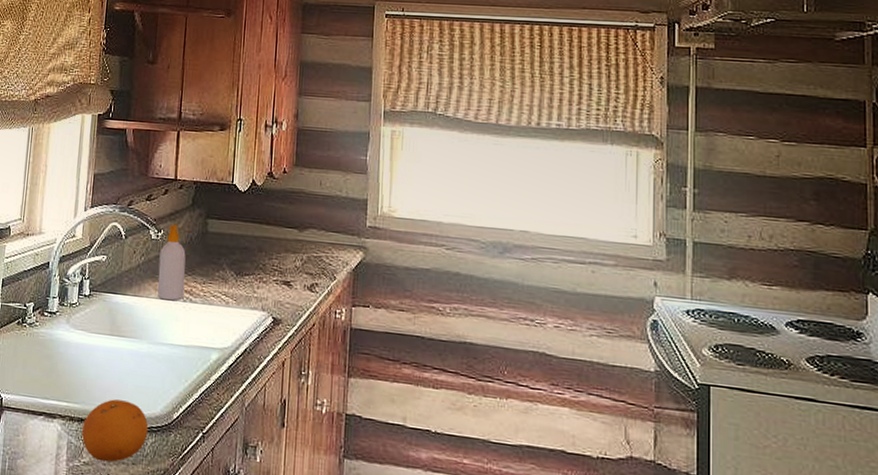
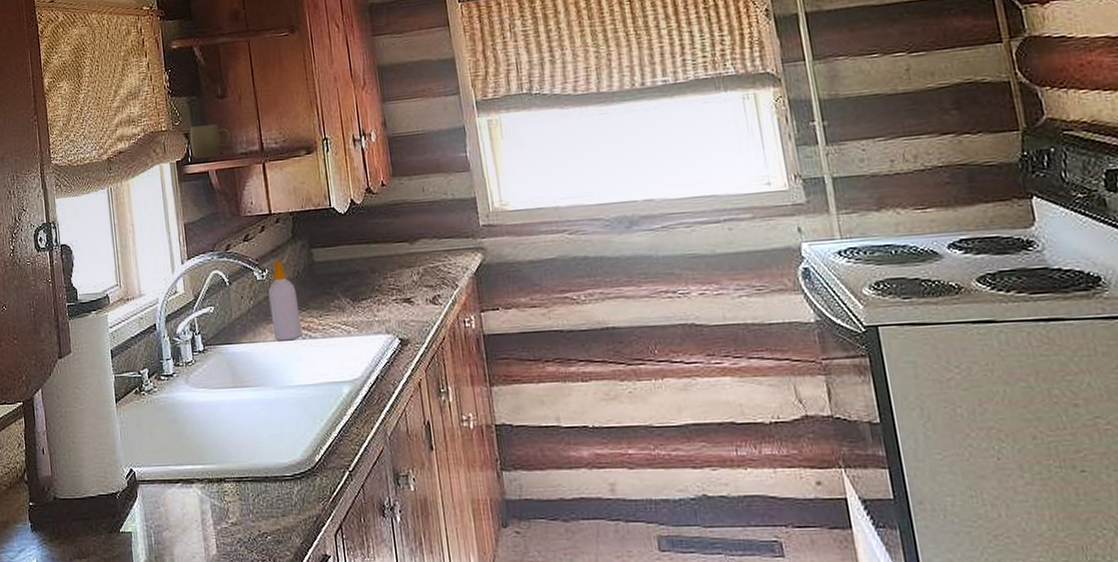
fruit: present [81,399,149,462] -> none [223,452,293,519]
mug: none [114,85,153,117] -> present [189,124,231,159]

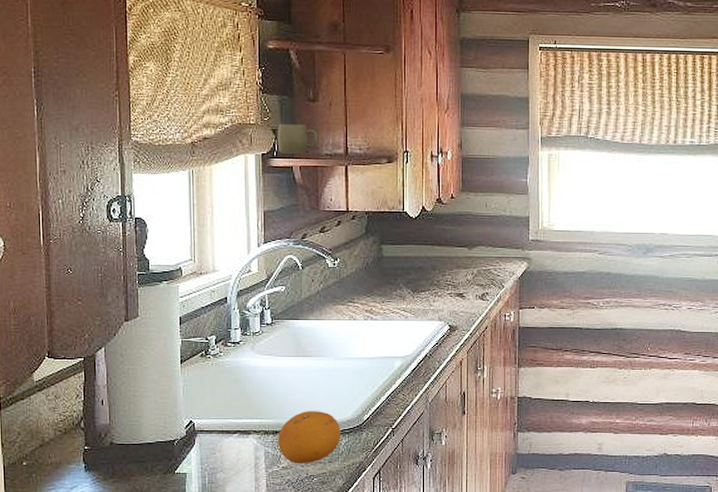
fruit: none [223,452,293,519] -> present [277,411,341,464]
soap bottle: present [268,260,303,341] -> none [338,252,365,321]

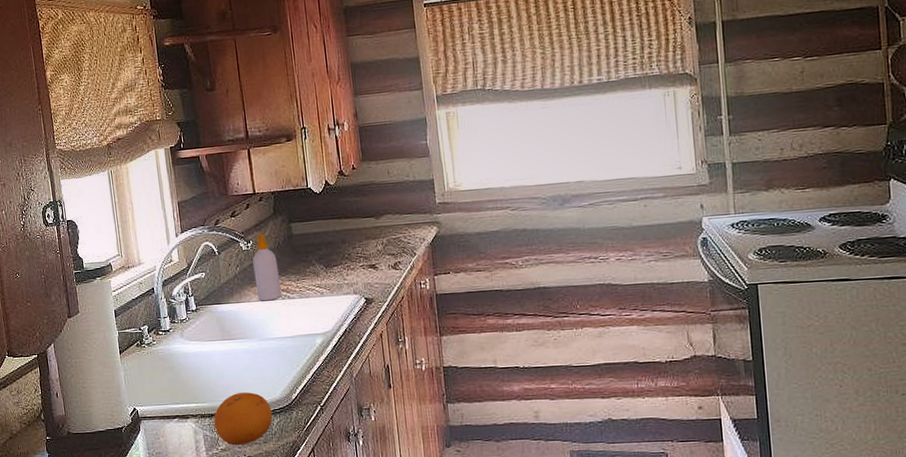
mug: present [277,124,317,154] -> none [181,114,219,145]
soap bottle: none [338,252,365,321] -> present [252,233,282,301]

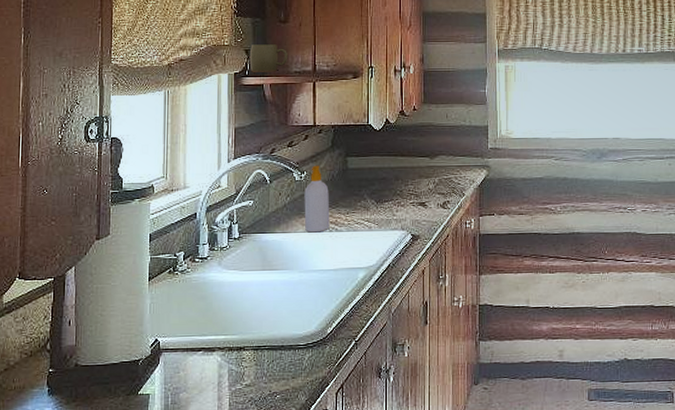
mug: none [181,114,219,145] -> present [249,44,287,72]
fruit: present [213,392,273,446] -> none [241,325,305,381]

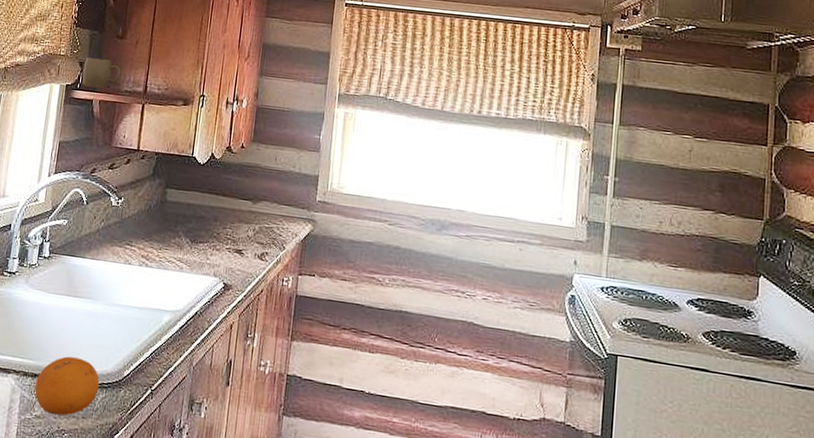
fruit: none [241,325,305,381] -> present [34,356,100,416]
soap bottle: present [304,165,330,233] -> none [115,192,145,265]

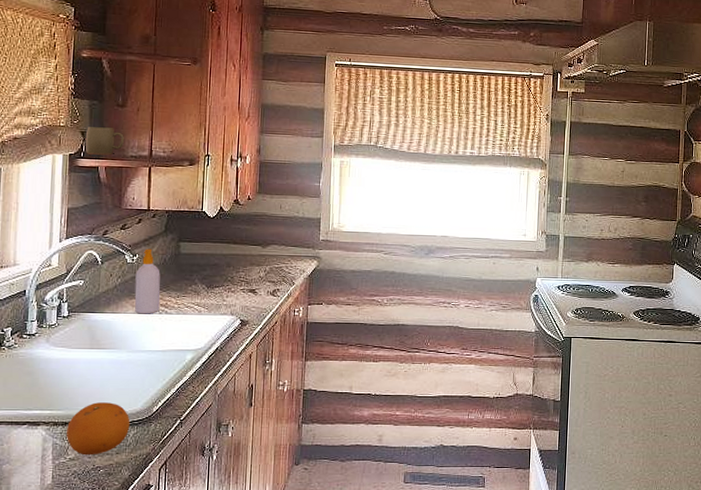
soap bottle: none [115,192,145,265] -> present [134,249,161,314]

